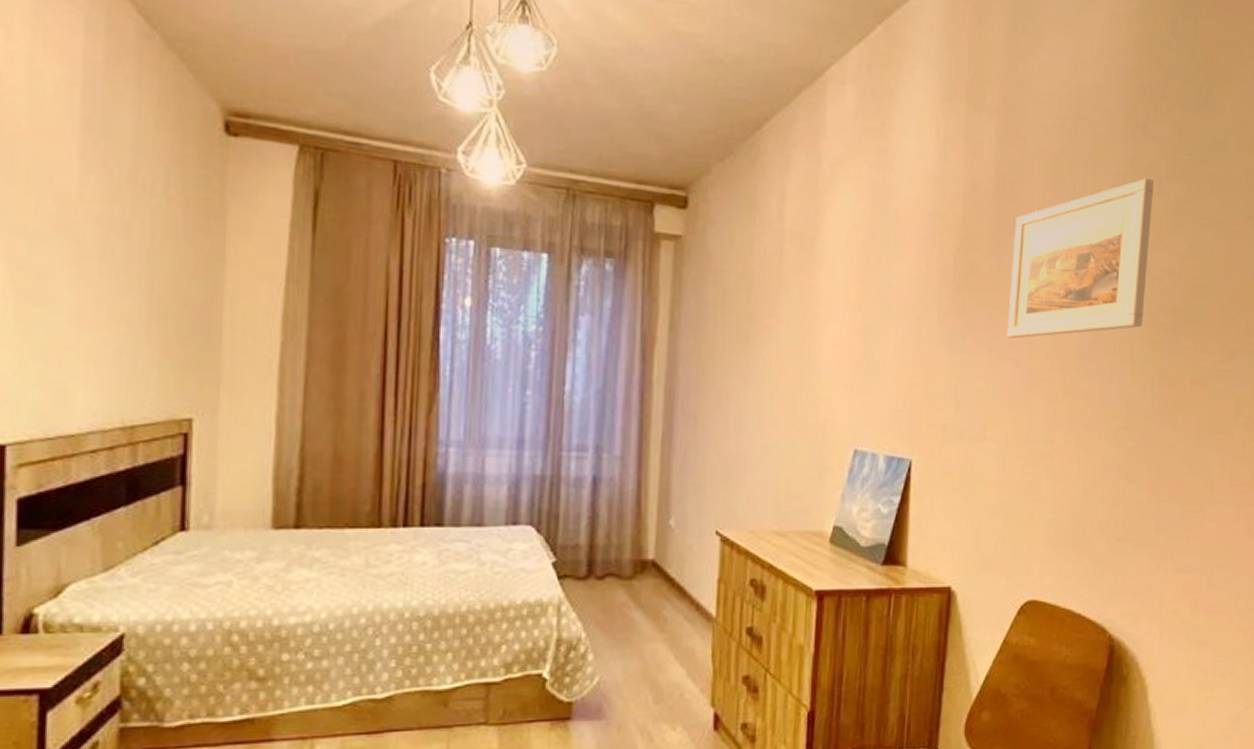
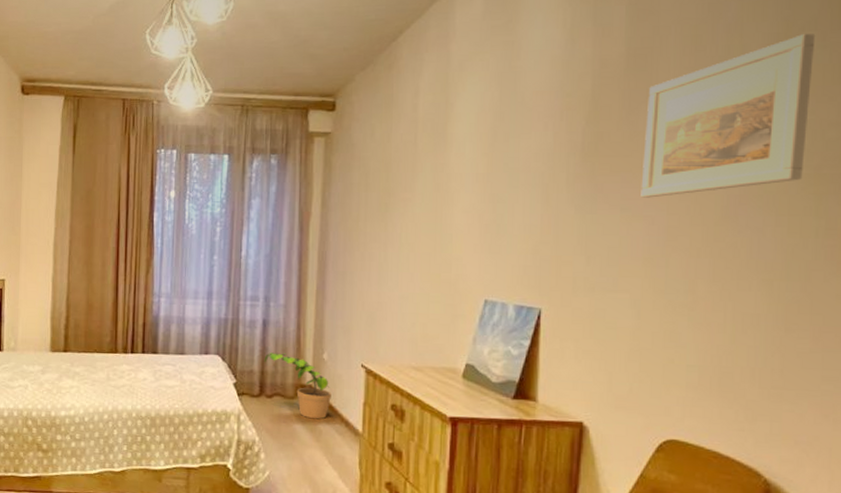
potted plant: none [593,520,679,604] -> present [264,352,331,420]

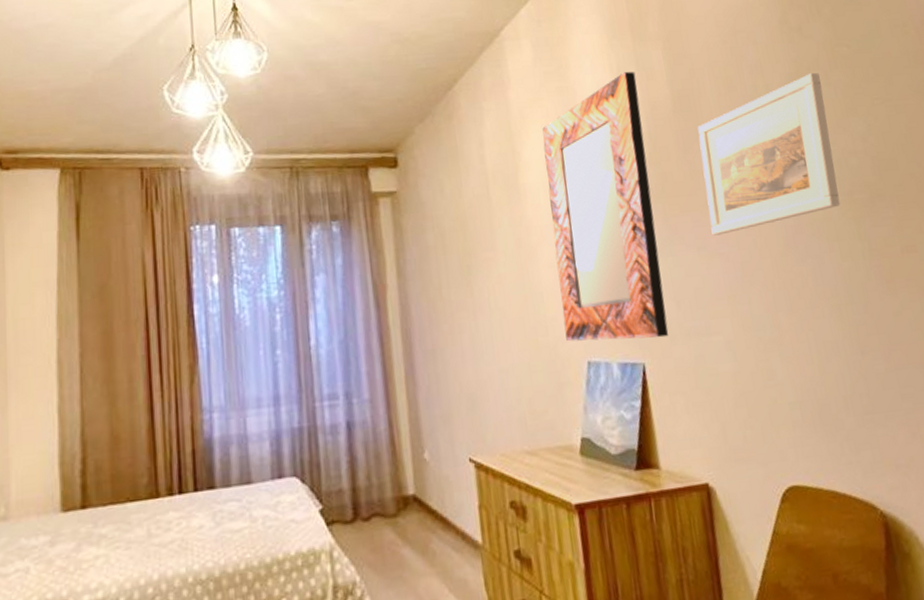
potted plant: present [264,352,331,420] -> none [353,460,441,539]
home mirror: none [468,27,591,288] -> present [542,71,669,342]

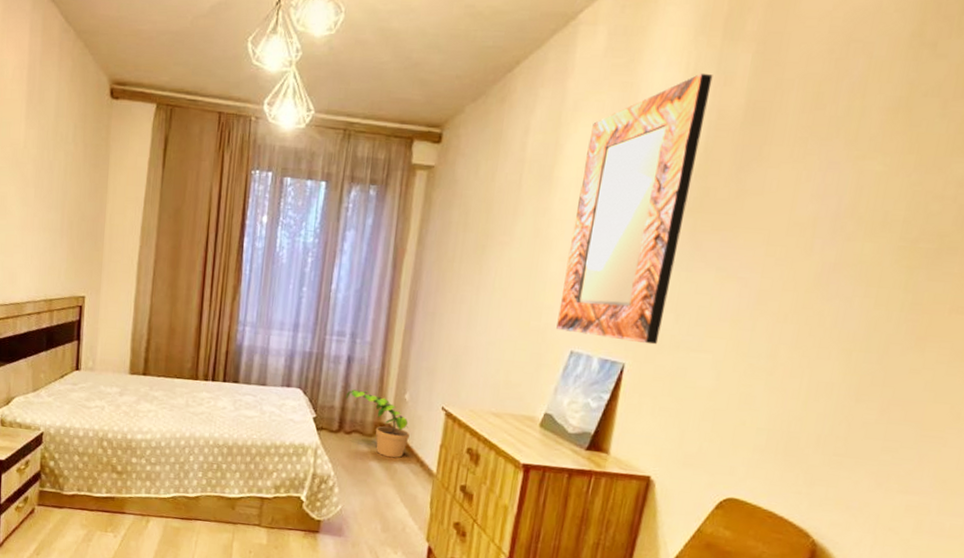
potted plant: none [353,460,441,539] -> present [345,389,410,458]
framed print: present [698,73,841,236] -> none [738,100,937,260]

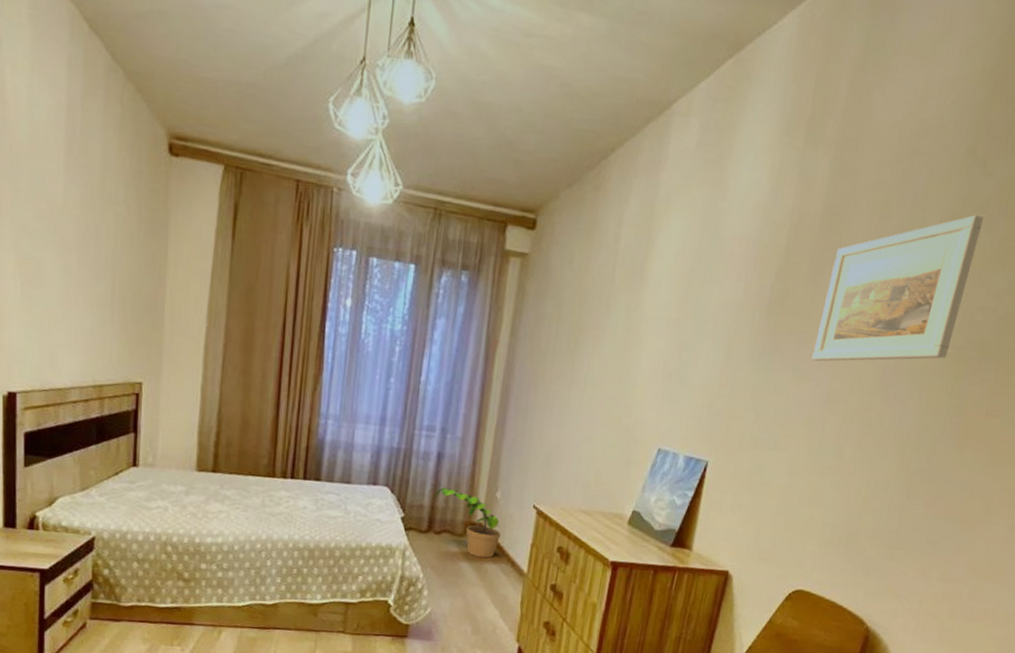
home mirror: present [556,73,713,345] -> none [645,174,796,443]
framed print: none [738,100,937,260] -> present [812,215,984,362]

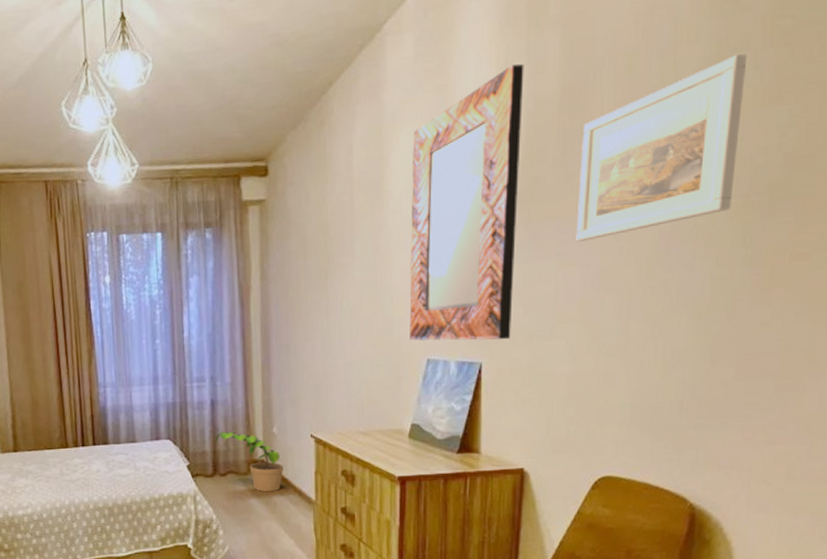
home mirror: none [645,174,796,443] -> present [409,64,524,341]

